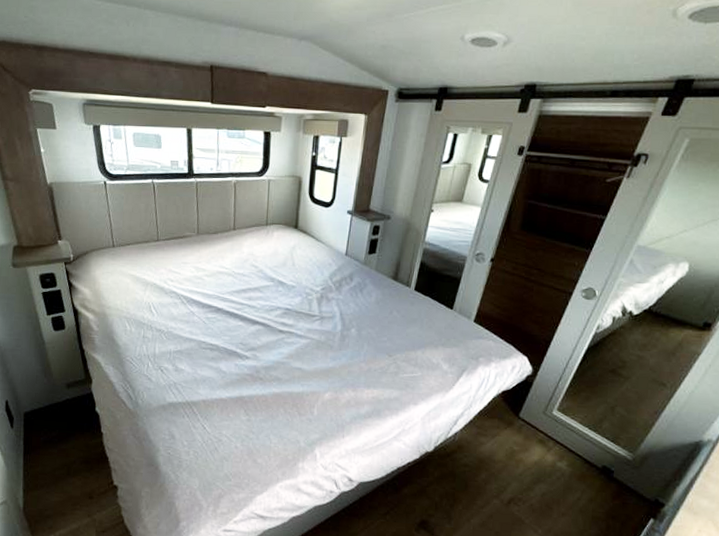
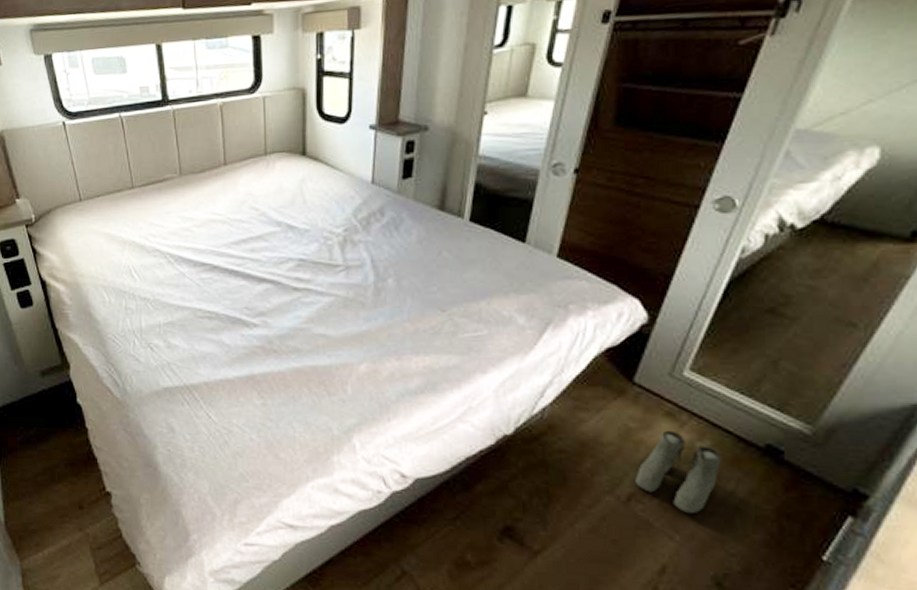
boots: none [515,453,574,515] -> present [635,430,722,515]

